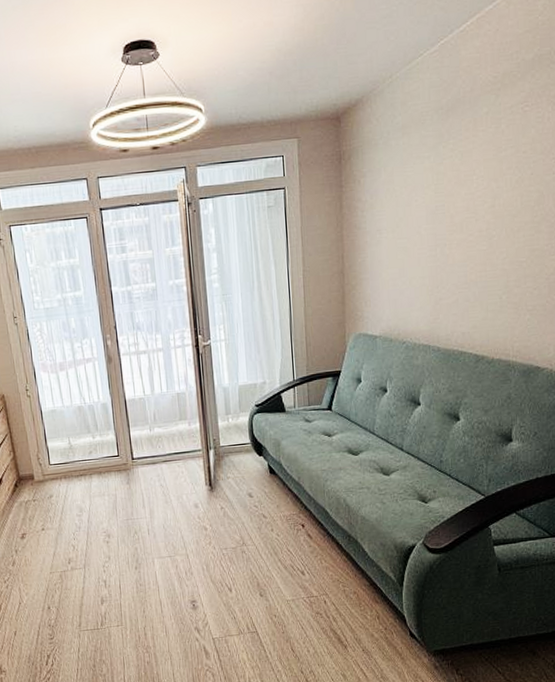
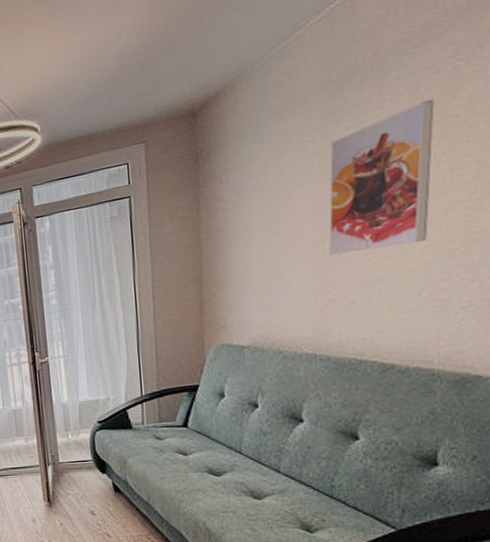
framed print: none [439,136,511,260] -> present [329,99,435,256]

